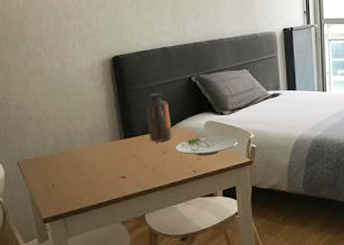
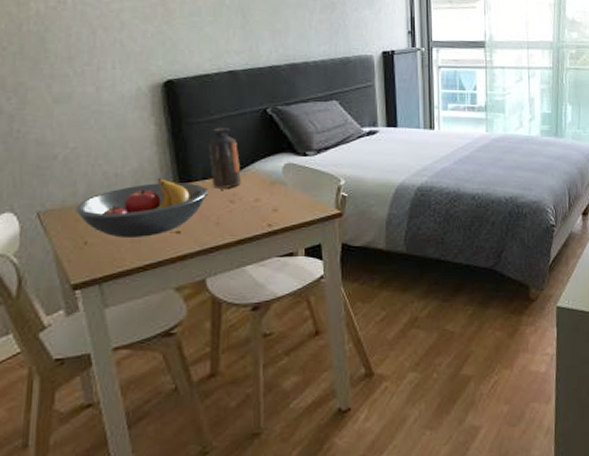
fruit bowl: none [46,134,146,182] -> present [75,178,208,238]
plate: present [175,136,239,156] -> none [245,182,326,206]

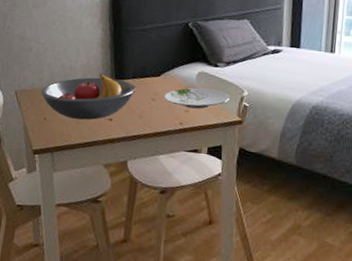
bottle: present [208,128,242,188] -> none [139,36,163,88]
plate: none [245,182,326,206] -> present [164,87,231,109]

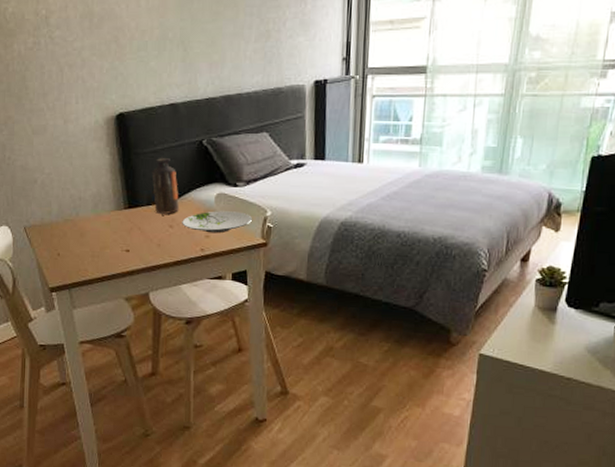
fruit bowl: present [40,74,136,120] -> none [51,203,151,253]
bottle: none [139,36,163,88] -> present [152,158,180,214]

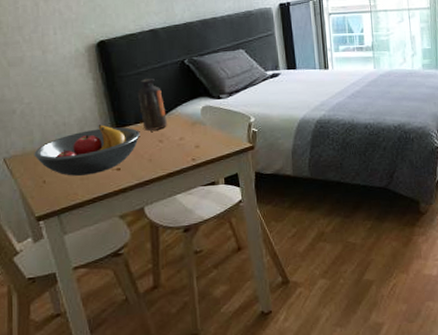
fruit bowl: none [51,203,151,253] -> present [34,125,140,176]
plate: present [182,211,253,234] -> none [171,121,239,143]

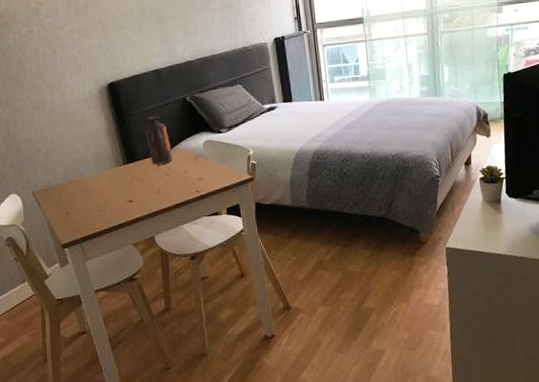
fruit bowl: present [34,125,140,176] -> none [57,160,149,208]

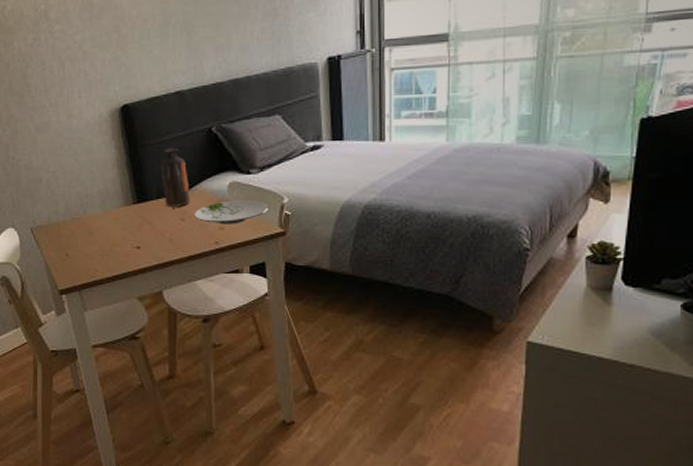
plate: none [176,154,239,176] -> present [194,200,269,225]

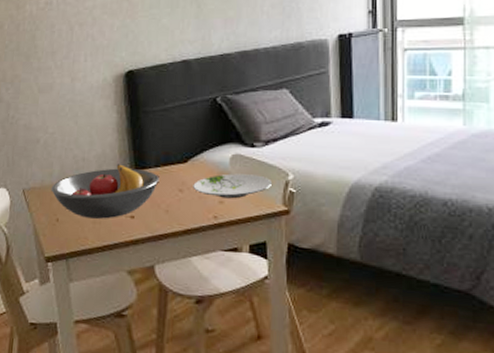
fruit bowl: none [58,198,161,251] -> present [51,164,160,219]
bottle: present [160,148,191,207] -> none [161,116,191,177]

